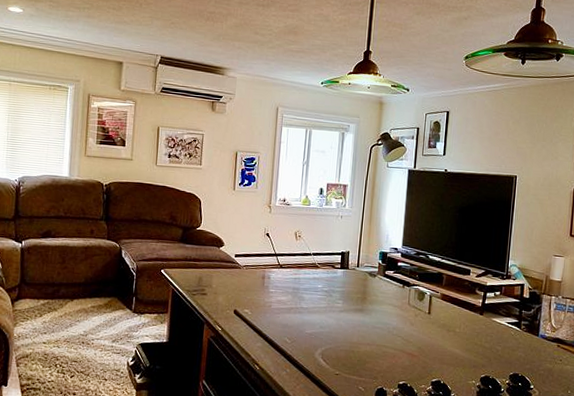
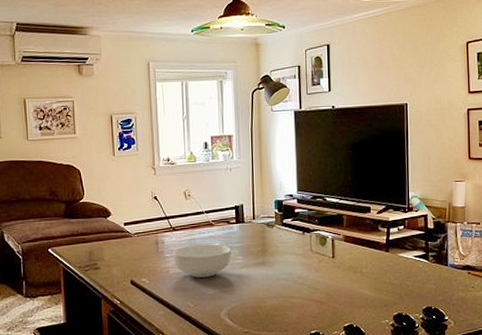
cereal bowl: none [277,284,333,317] -> present [173,244,231,278]

